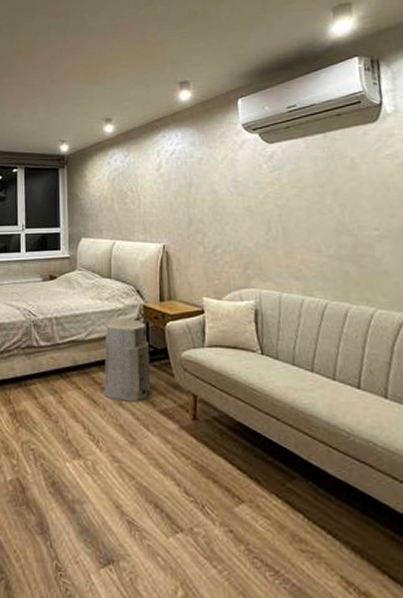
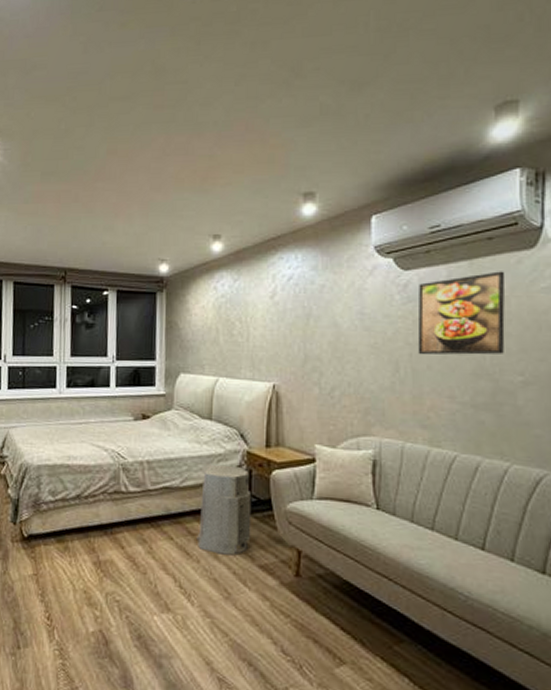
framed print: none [282,142,360,216] -> present [417,271,506,355]

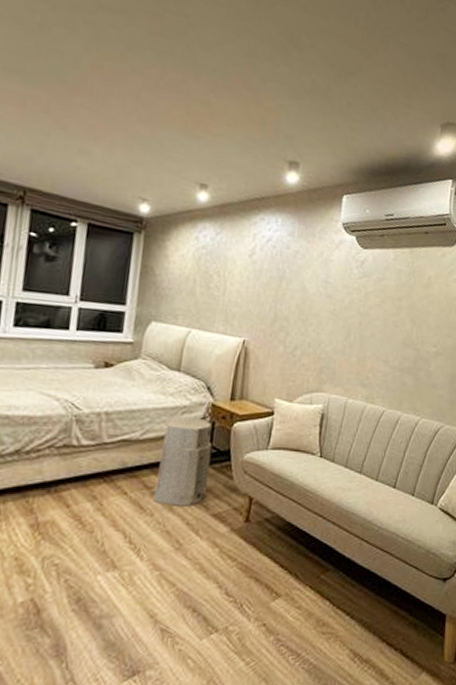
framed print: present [417,271,506,355] -> none [366,260,434,329]

